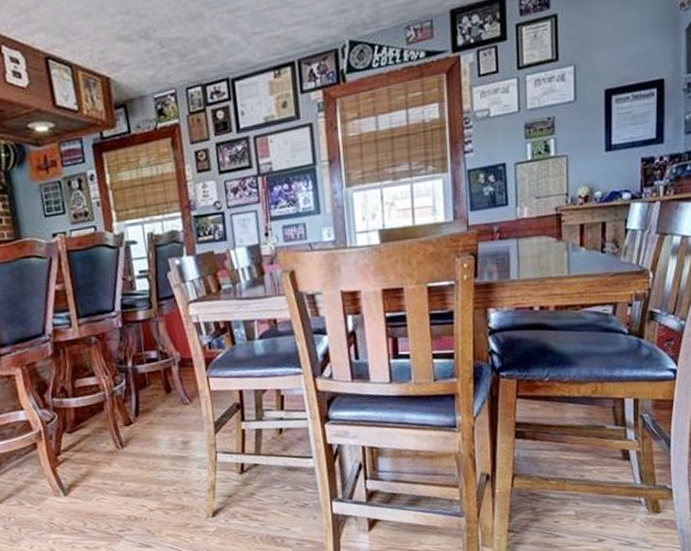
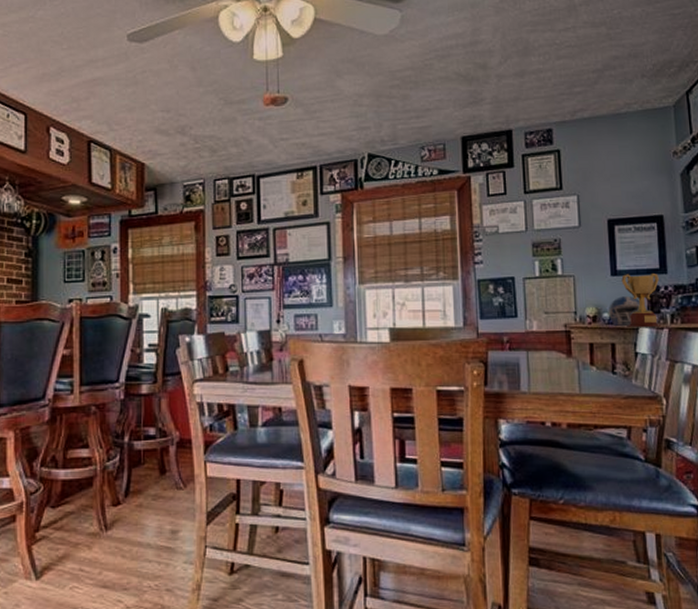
football helmet: none [601,171,633,205] -> present [609,296,640,327]
trophy: none [616,143,655,204] -> present [621,272,662,327]

